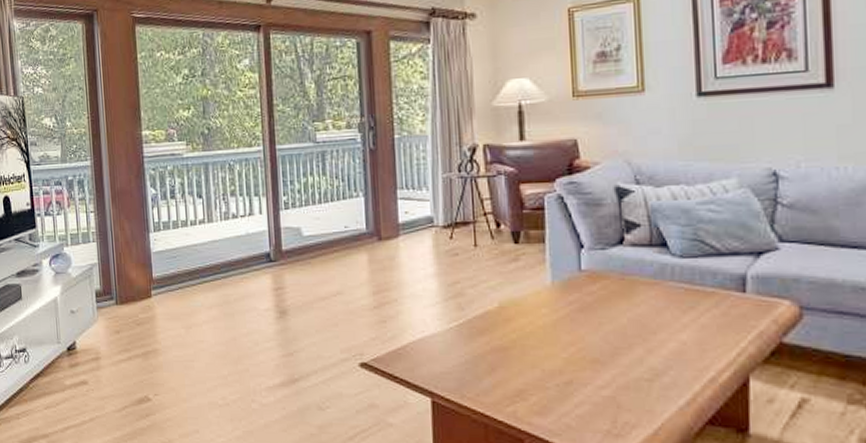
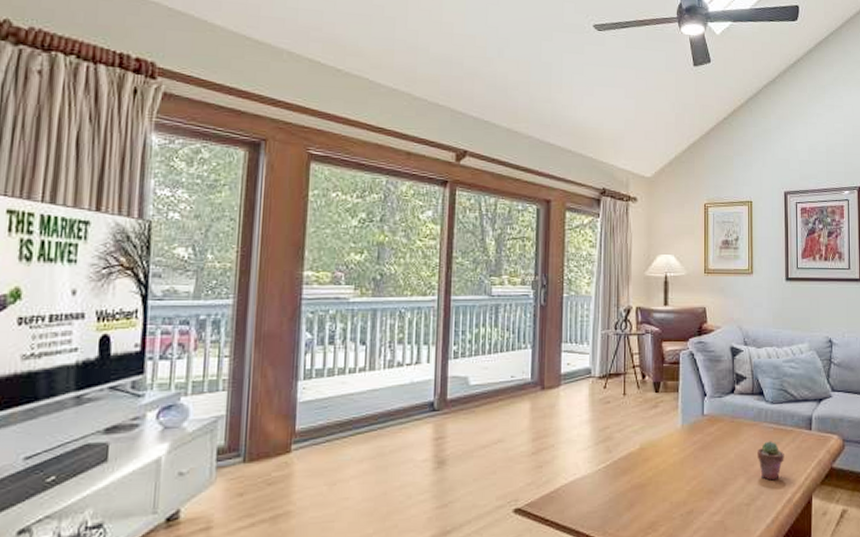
potted succulent: none [661,304,703,354] -> present [758,441,784,481]

